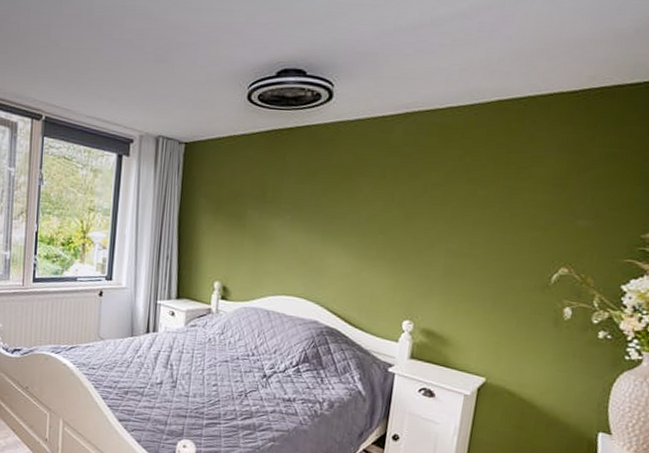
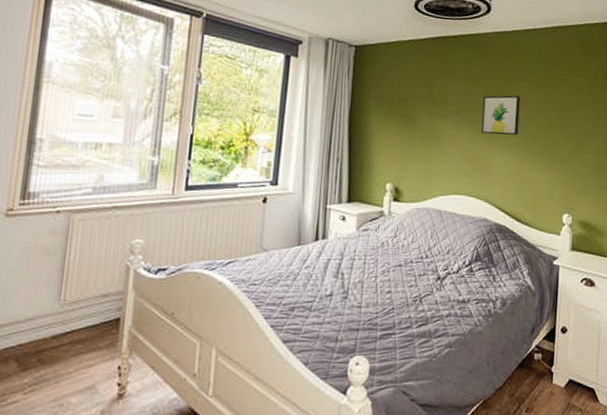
wall art: none [315,192,362,235] -> present [481,95,521,135]

